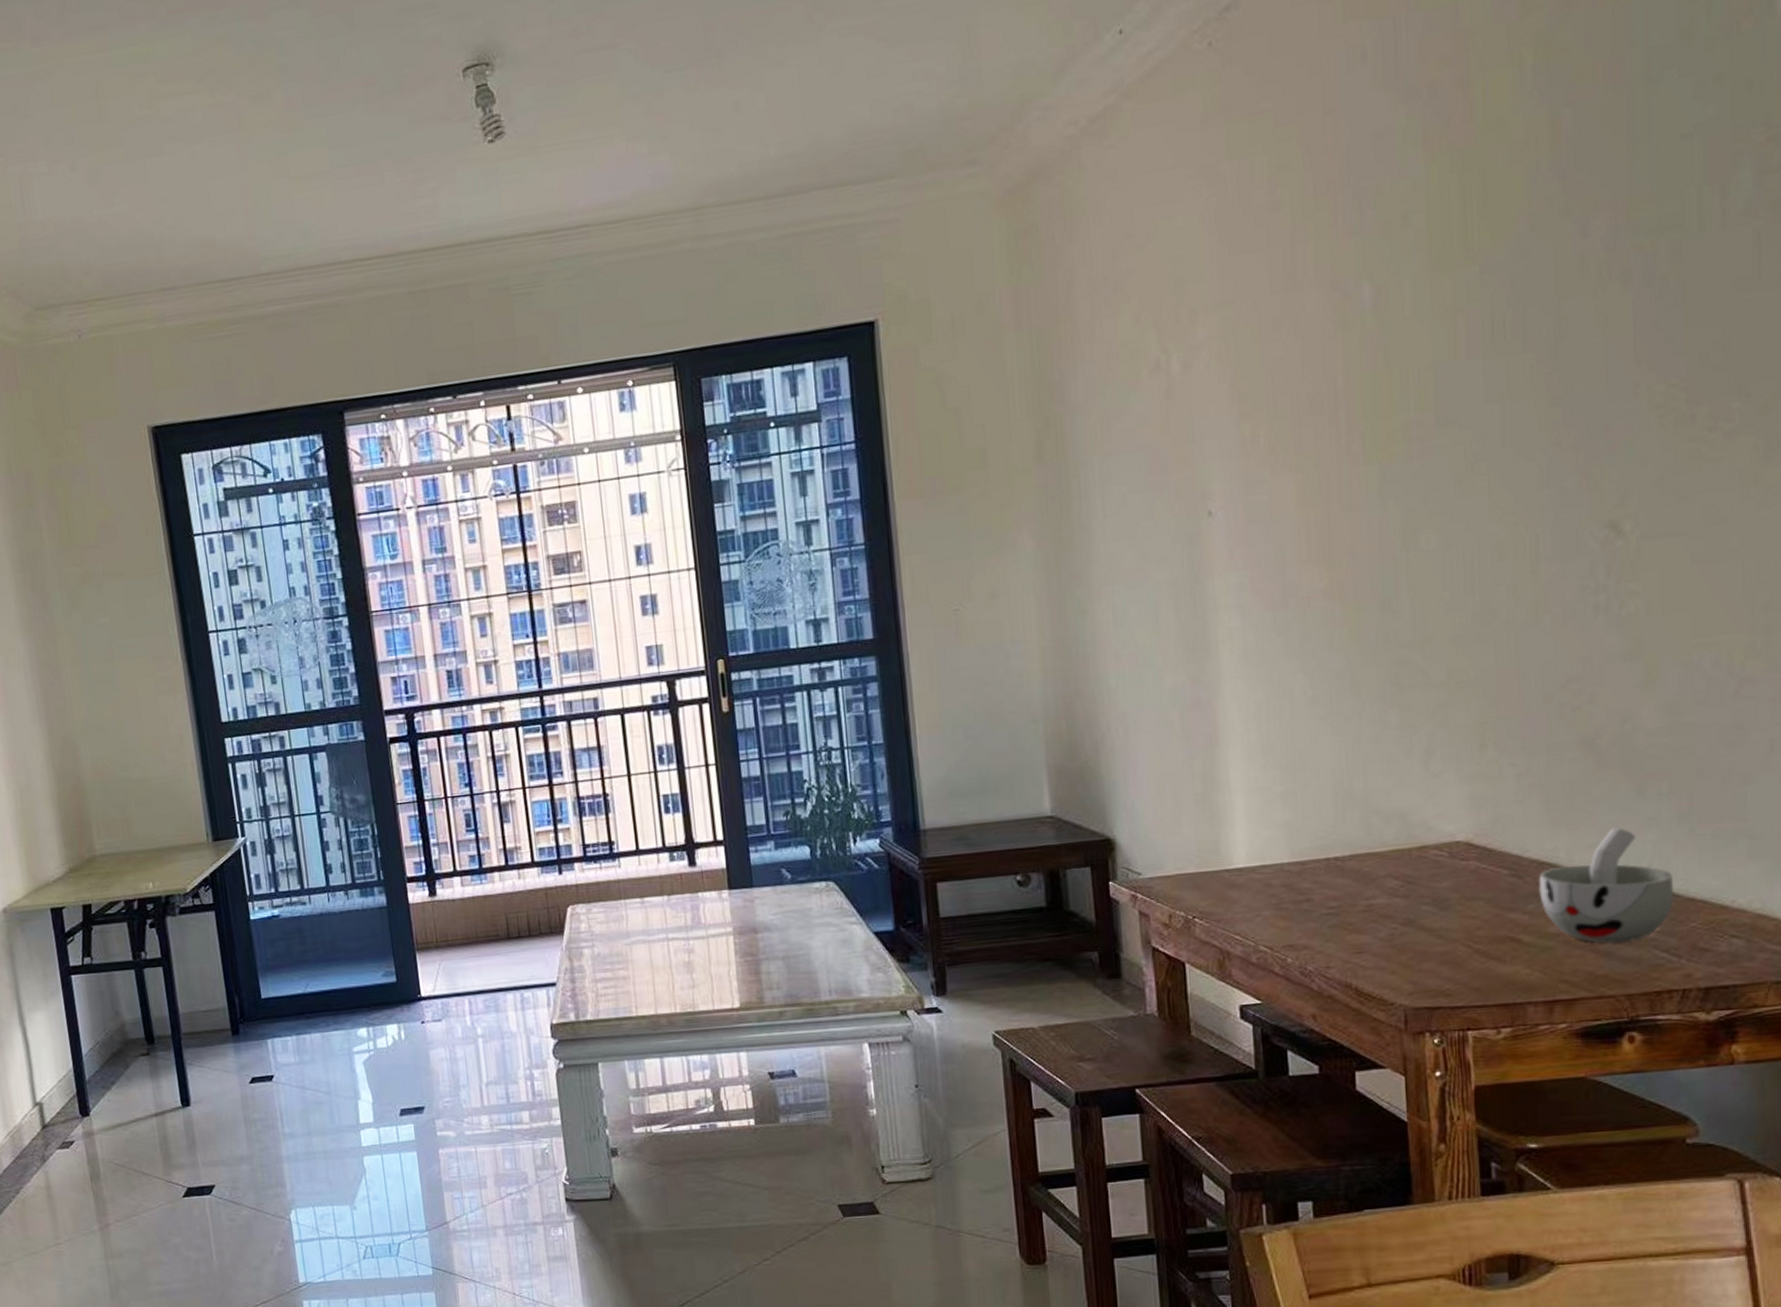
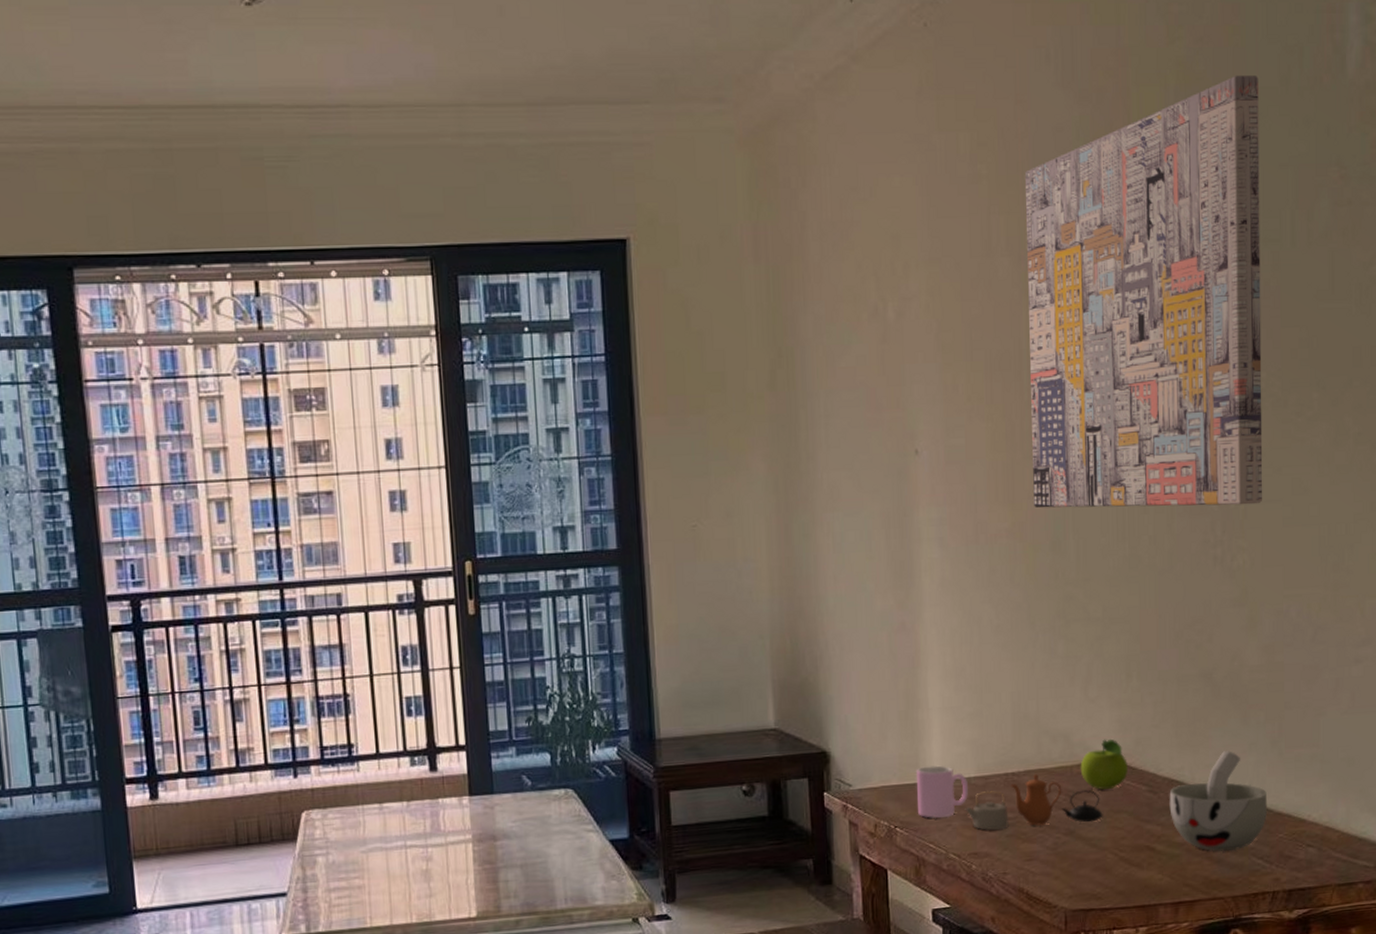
cup: none [1216,850,1282,908] -> present [916,765,969,818]
teapot: none [1277,858,1452,921] -> present [965,774,1103,830]
wall art: none [1338,34,1663,564] -> present [1025,74,1263,508]
fruit: none [1421,817,1483,874] -> present [1080,738,1128,790]

